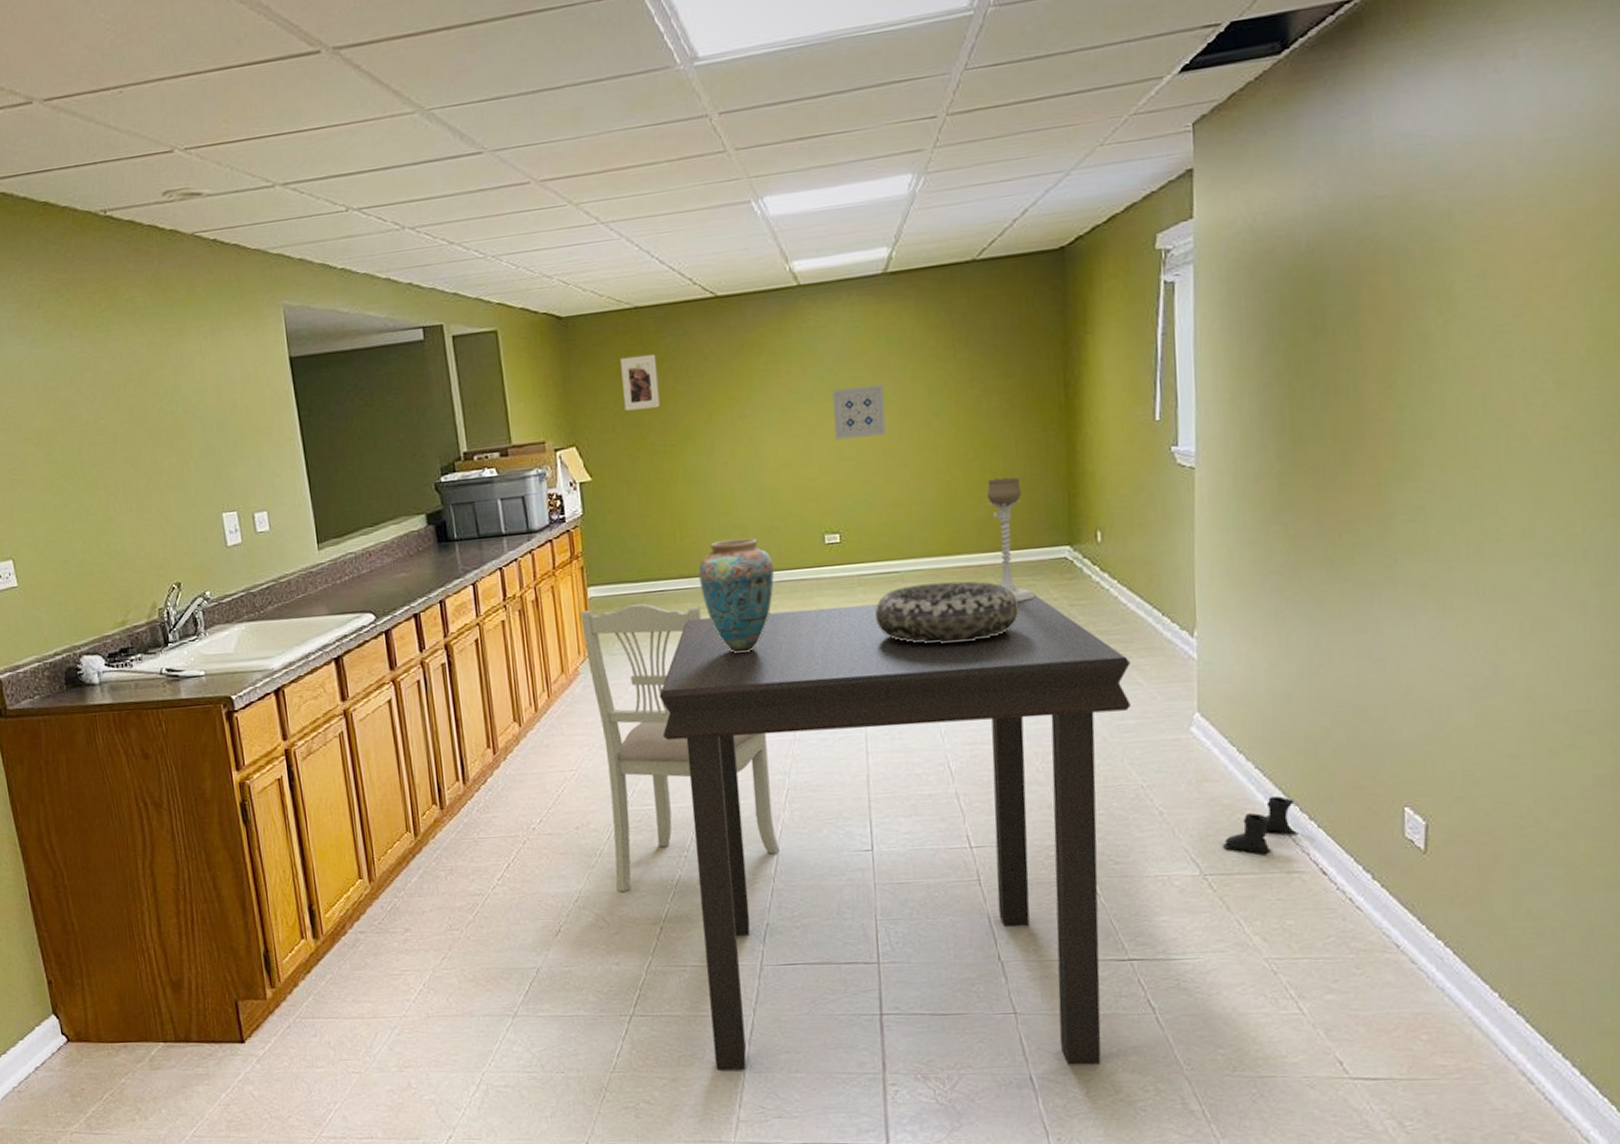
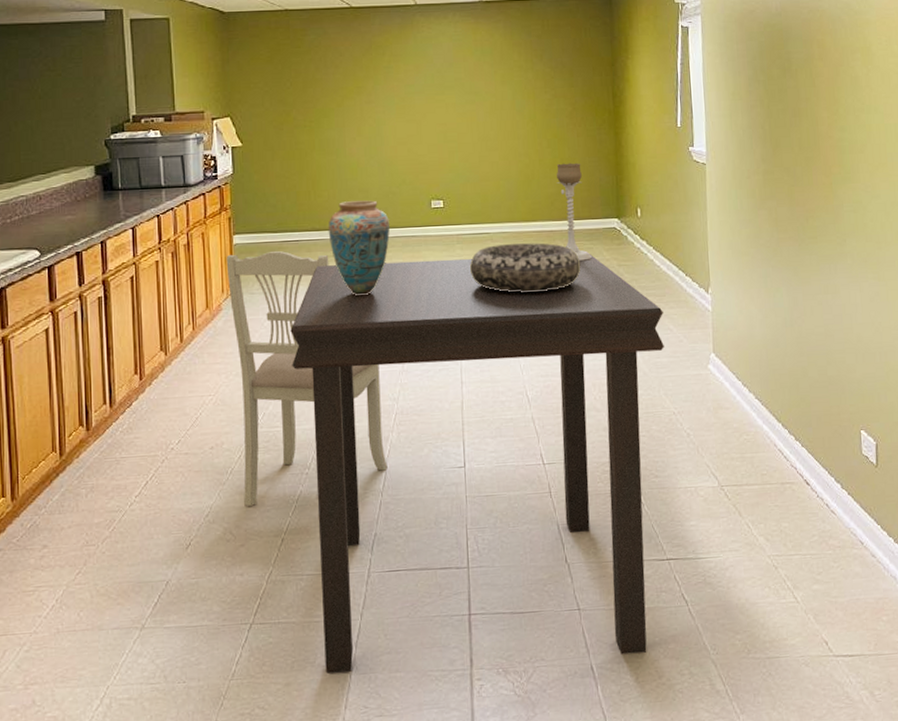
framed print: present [620,353,660,411] -> none [271,47,303,91]
wall art: present [832,385,886,440] -> none [440,85,480,126]
boots: present [1222,796,1299,854] -> none [734,421,788,469]

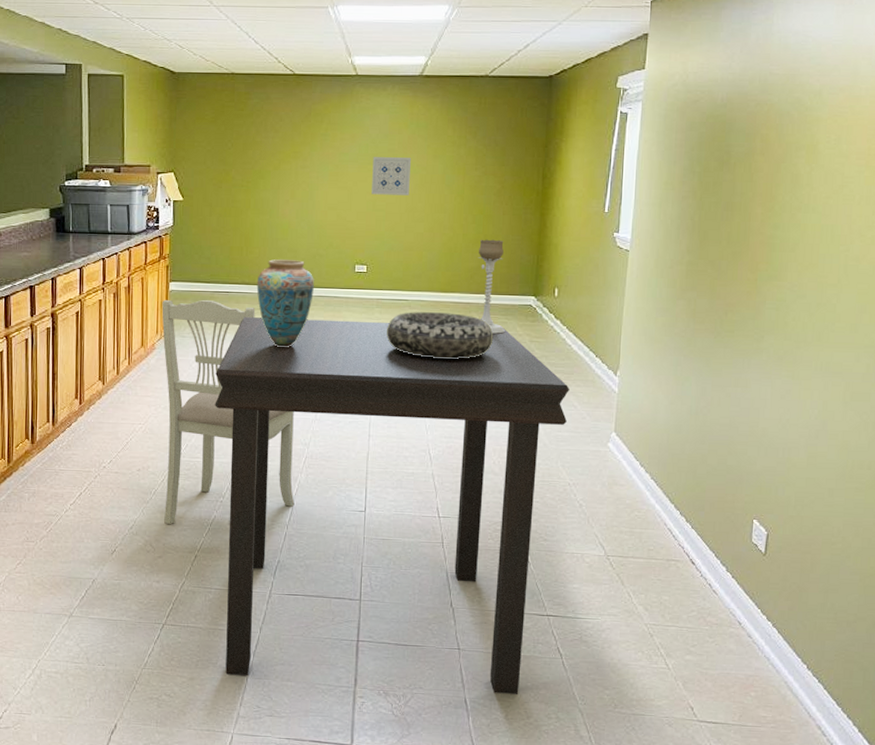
wall art: none [440,85,480,126] -> present [372,157,412,196]

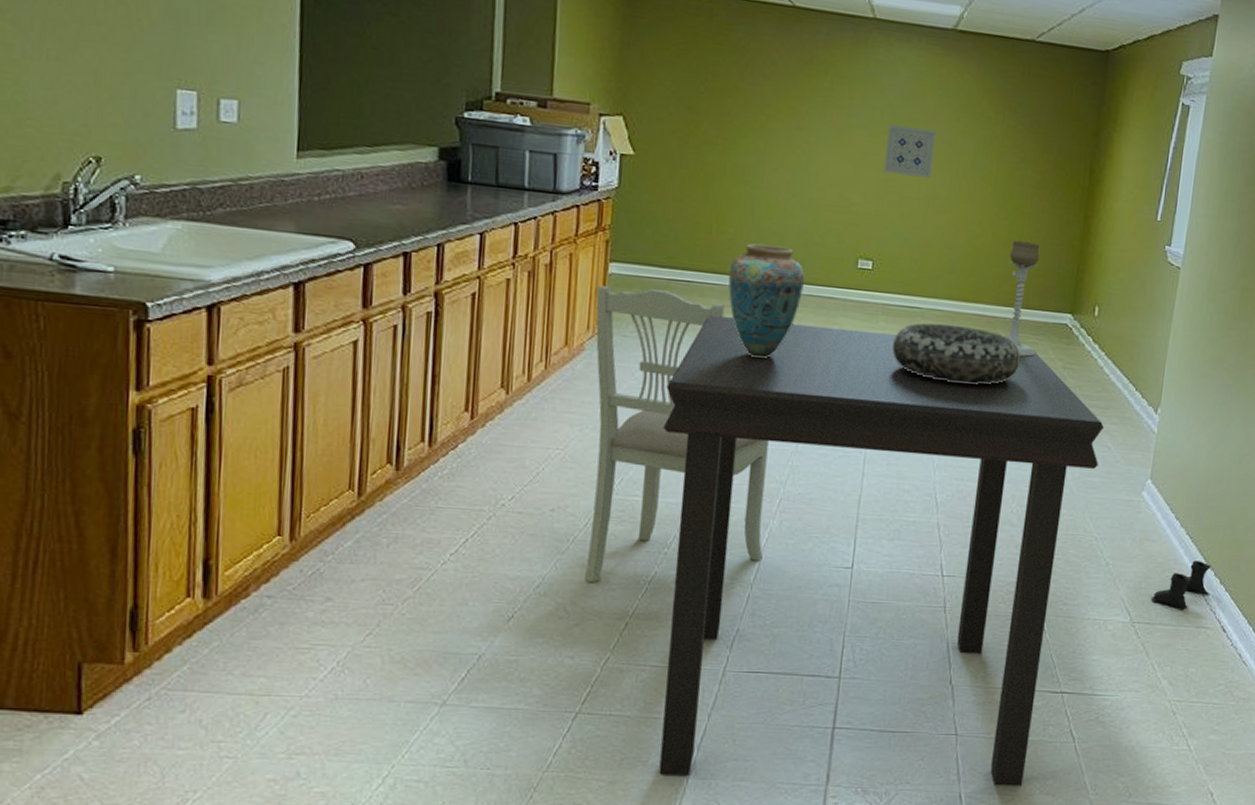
boots: none [622,502,678,544] -> present [1150,560,1211,609]

